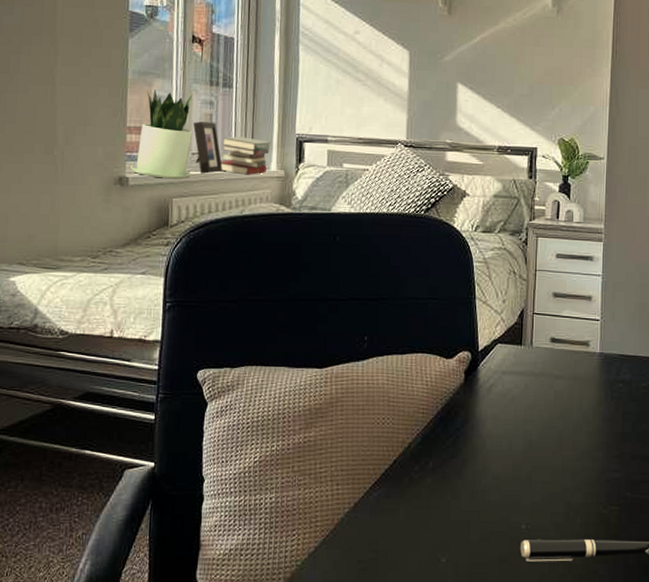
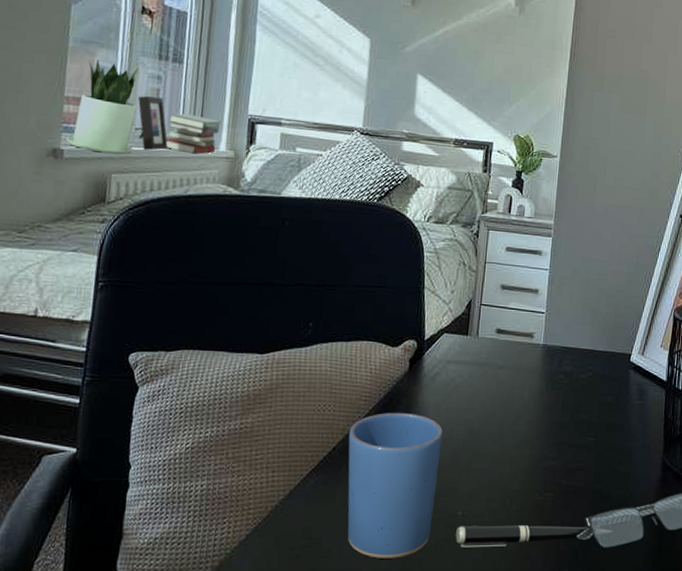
mug: none [408,424,501,572] -> present [347,412,443,559]

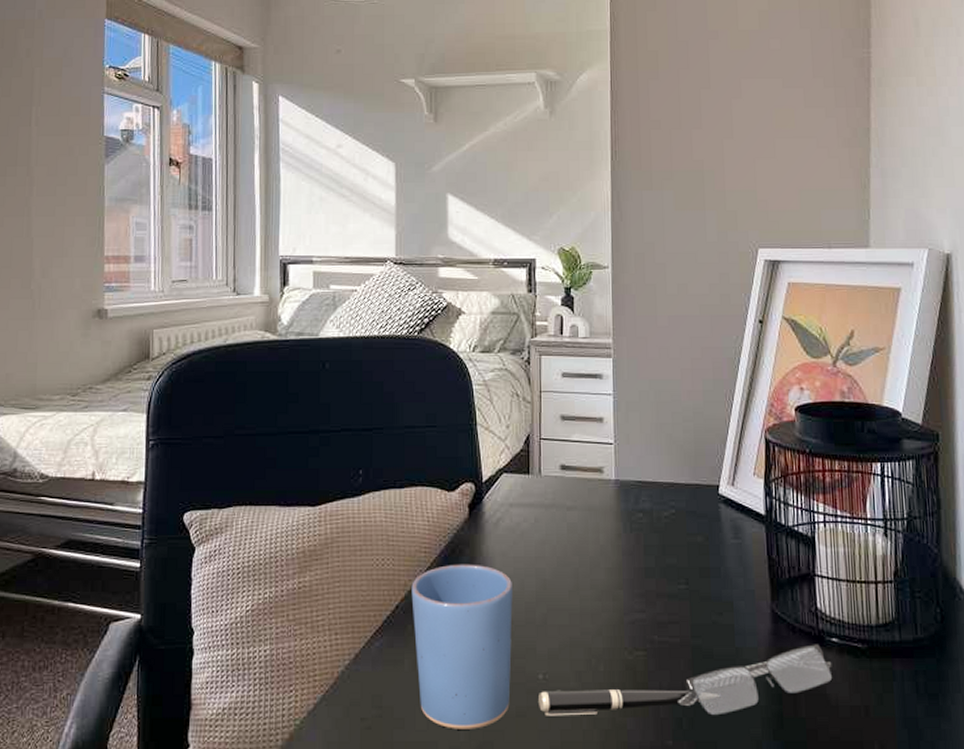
planter: present [66,59,139,155] -> none [109,216,173,309]
picture frame: present [138,96,168,151] -> none [173,247,204,302]
books: present [165,113,222,155] -> none [201,261,254,302]

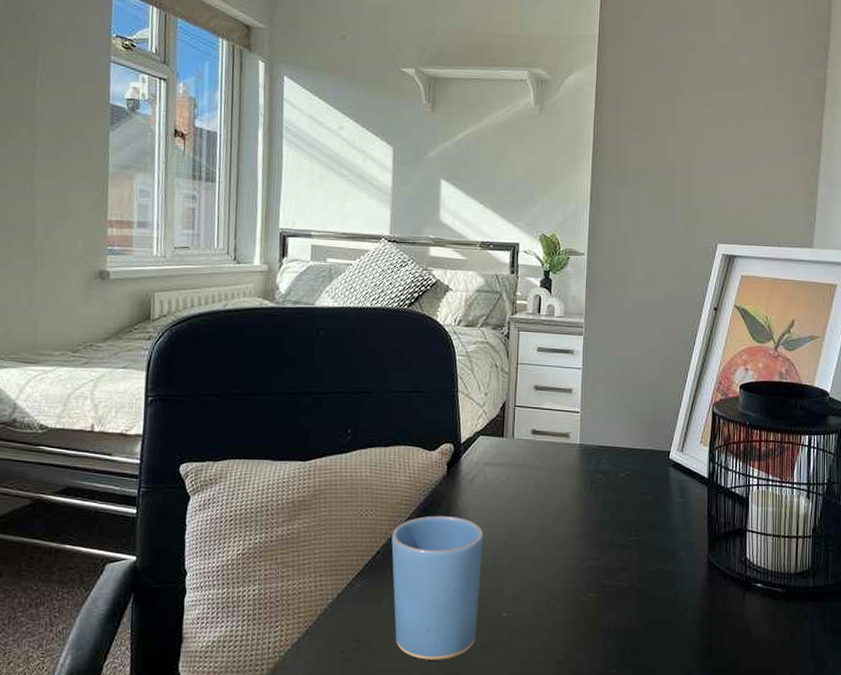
pen: present [539,689,700,716] -> none [501,626,642,649]
glasses: present [678,644,832,716] -> none [623,588,756,649]

